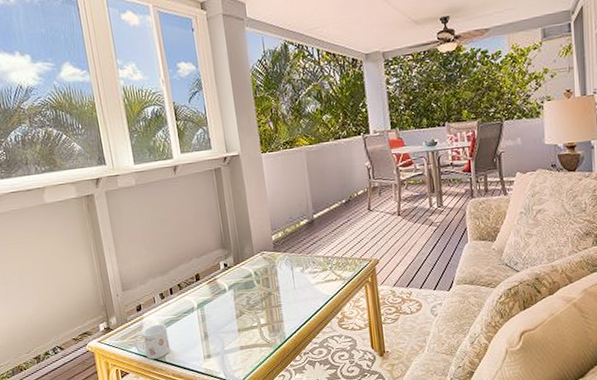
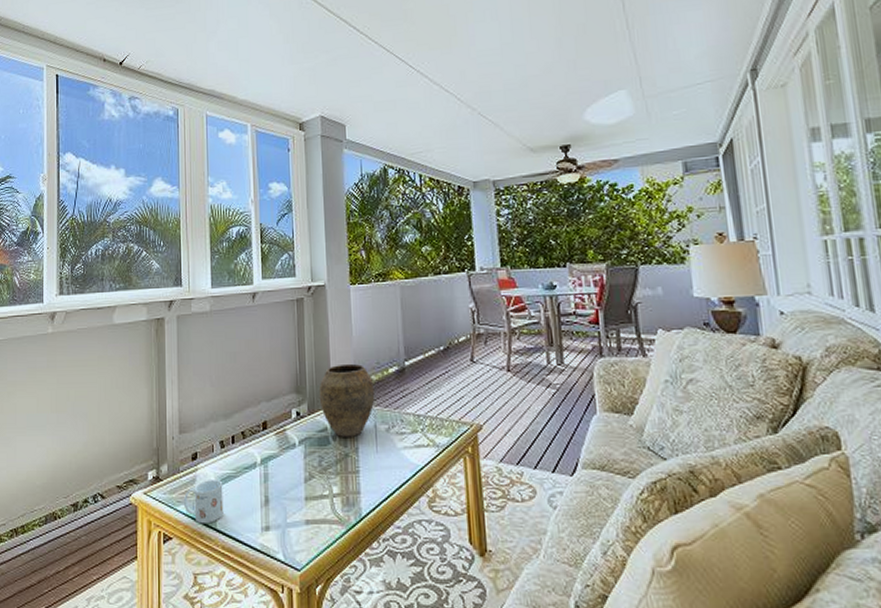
vase: none [241,220,290,280] -> present [318,363,375,437]

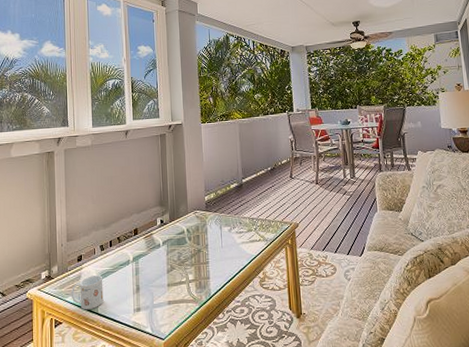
vase: present [318,363,375,437] -> none [178,182,220,237]

